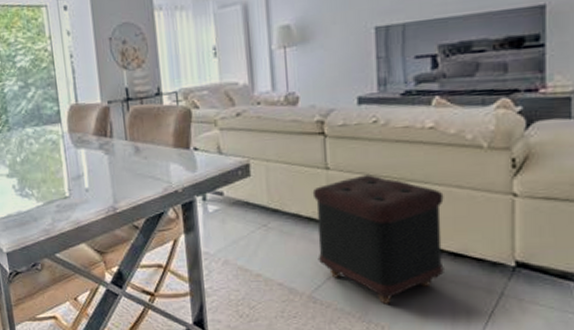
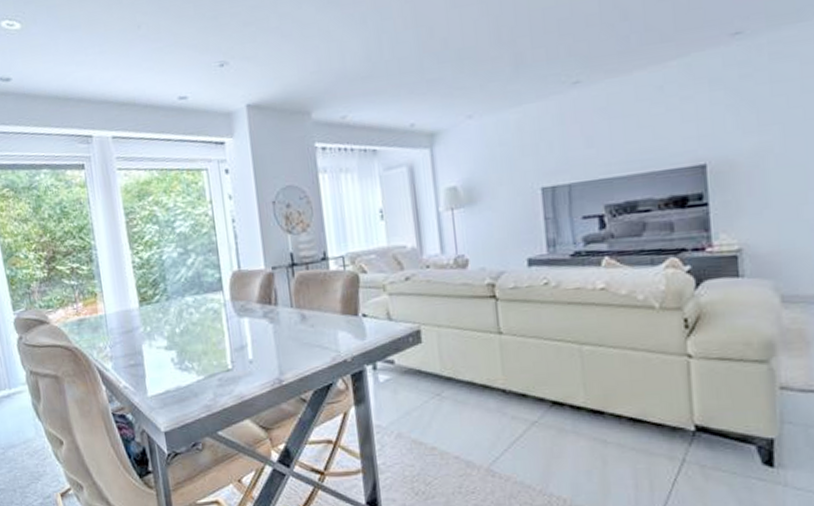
ottoman: present [312,174,444,304] -> none [486,338,624,475]

